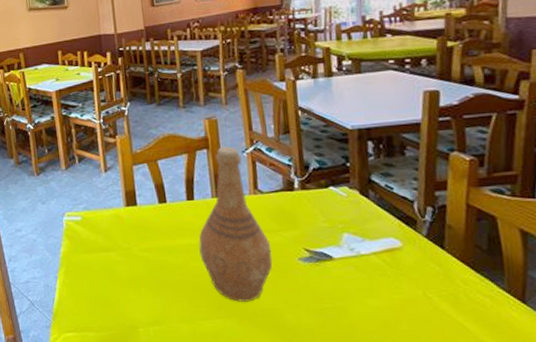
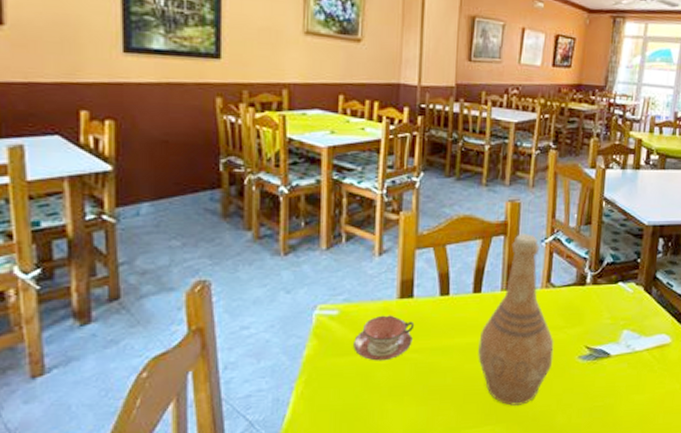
teacup: none [96,220,142,258] -> present [353,315,415,361]

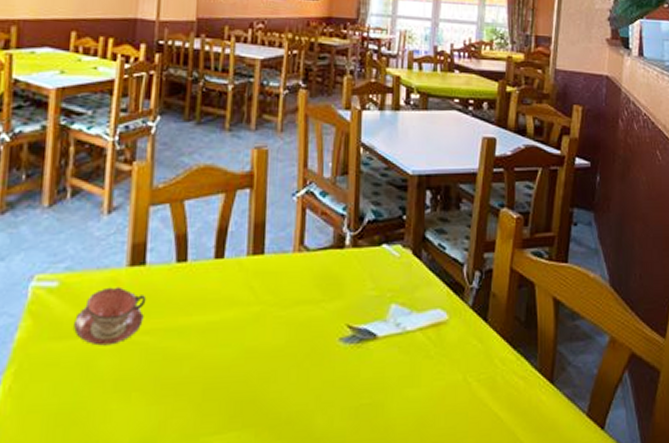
vase: present [478,234,554,407] -> none [220,186,310,405]

